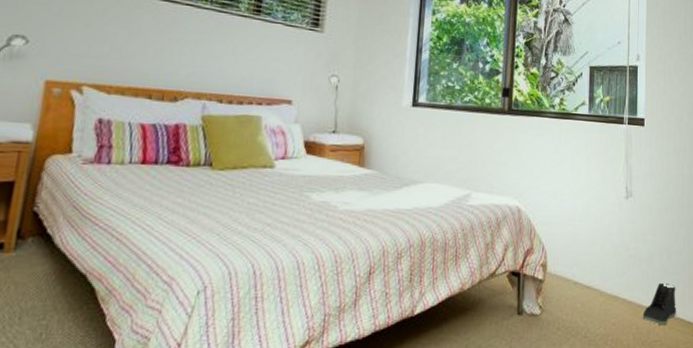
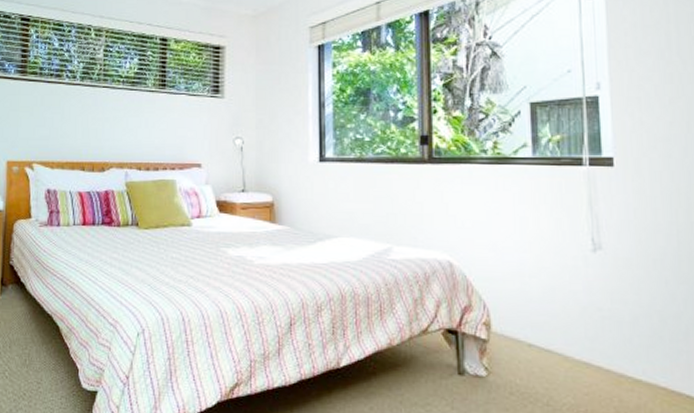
sneaker: present [642,283,676,326] -> none [627,351,679,401]

